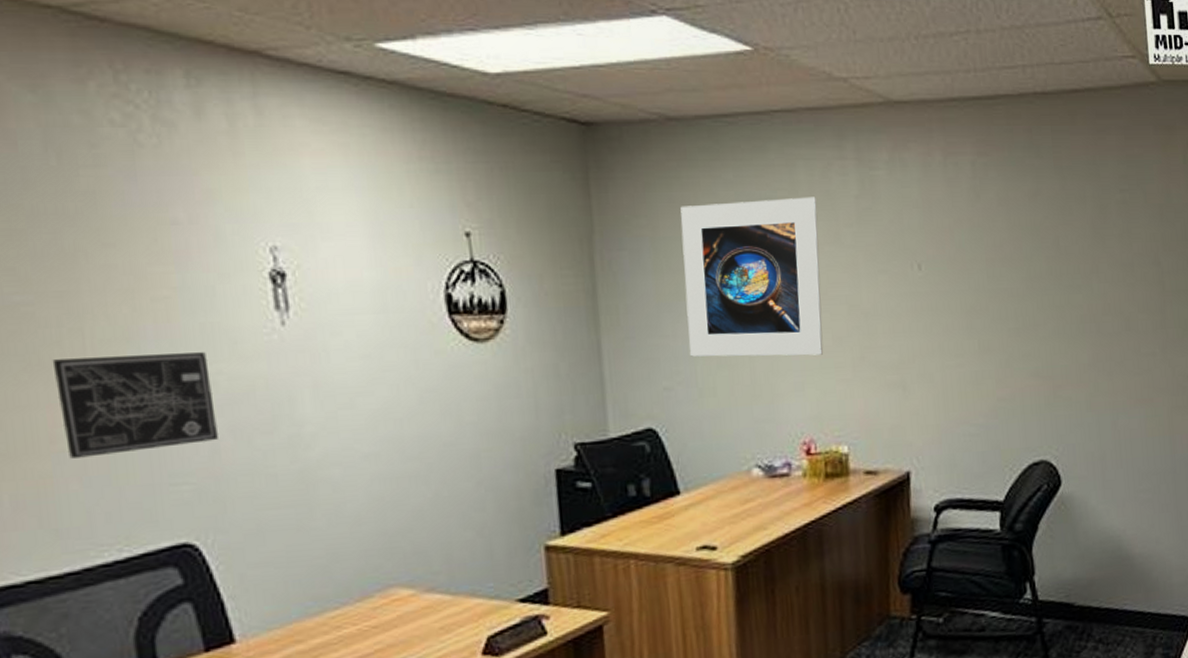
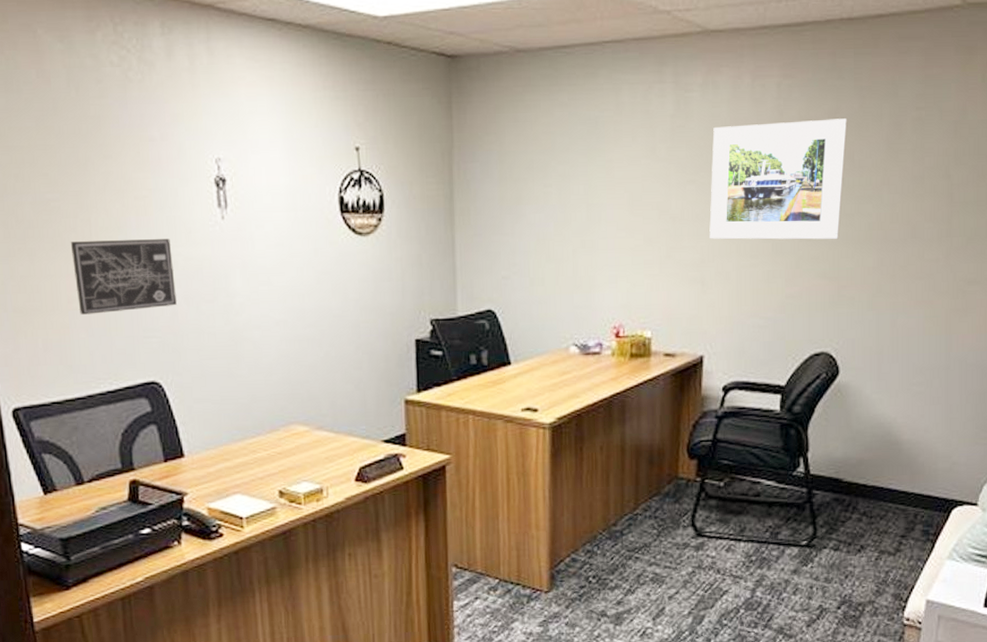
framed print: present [680,196,824,357] -> none [523,116,638,253]
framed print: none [904,201,1051,337] -> present [709,118,848,240]

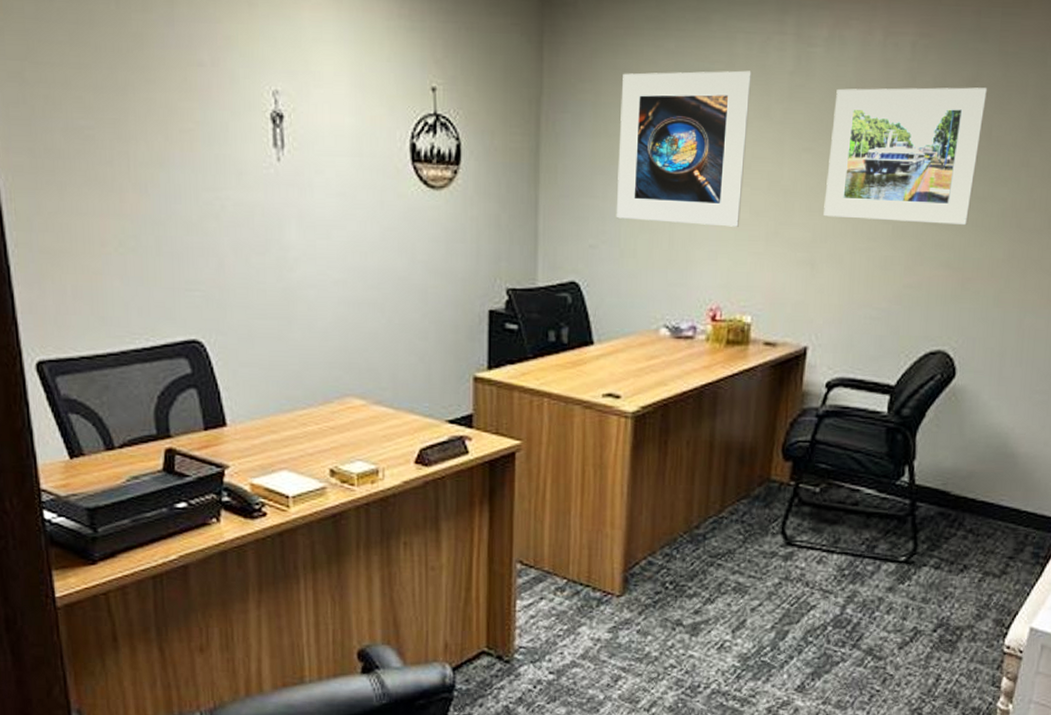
wall art: present [70,239,178,315] -> none [105,176,225,261]
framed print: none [523,116,638,253] -> present [616,70,751,227]

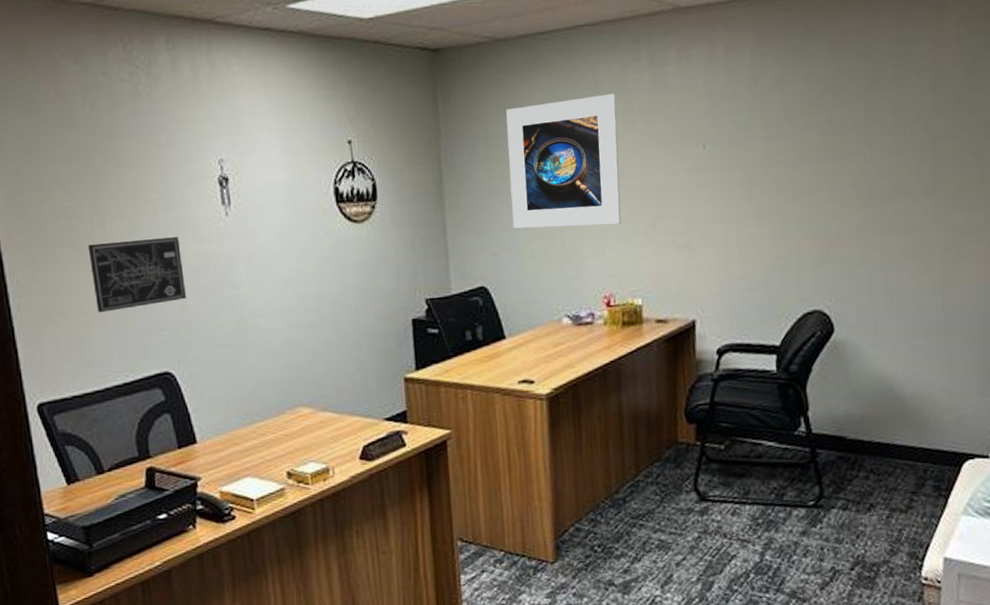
wall art: none [105,176,225,261] -> present [87,237,187,313]
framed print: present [823,87,988,226] -> none [690,81,824,206]

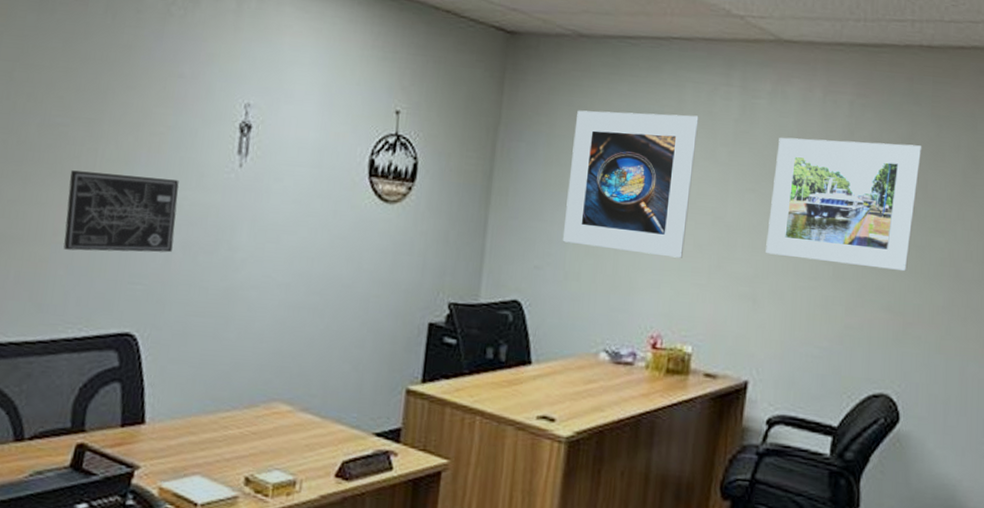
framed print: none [690,81,824,206] -> present [766,137,922,272]

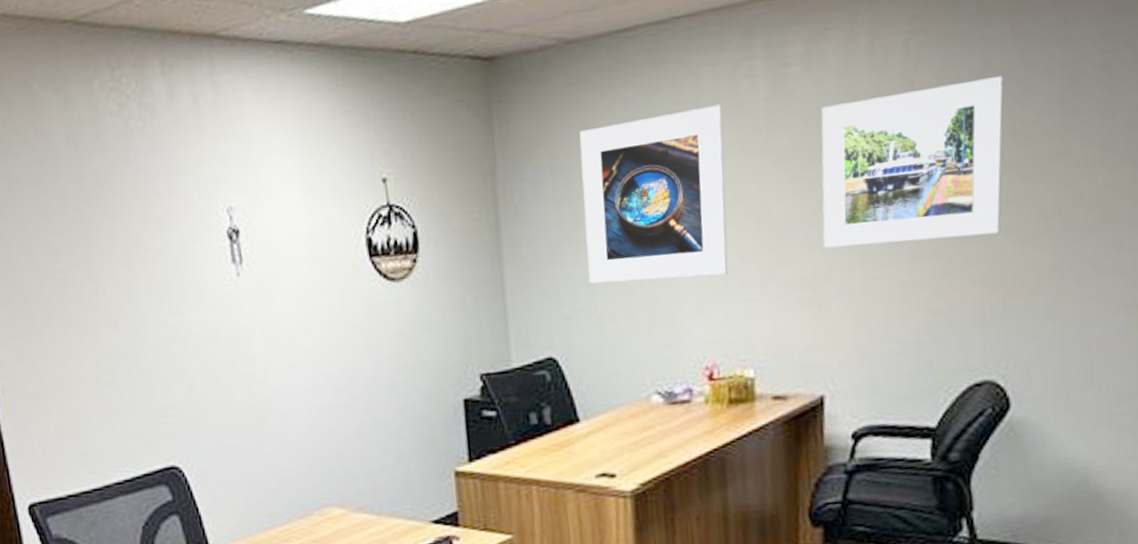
wall art: present [63,170,179,253] -> none [78,303,194,396]

